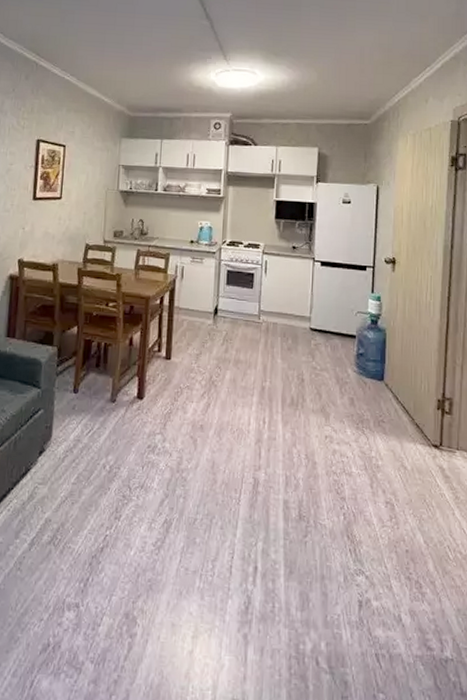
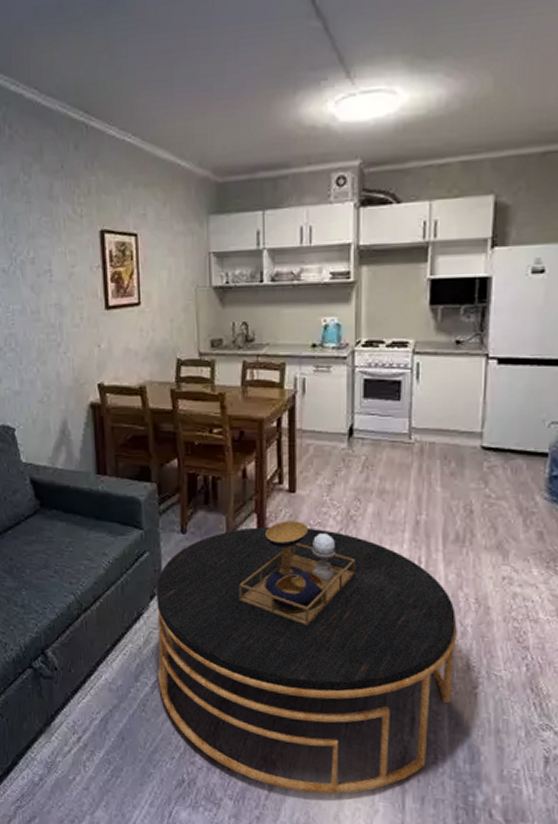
coffee table: none [36,384,292,651] -> present [156,521,457,795]

